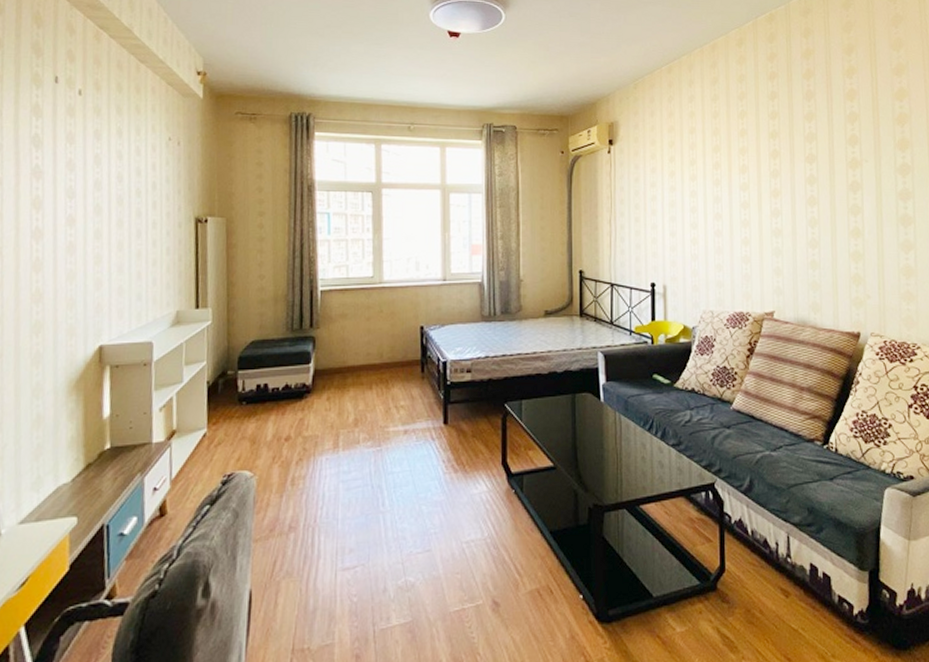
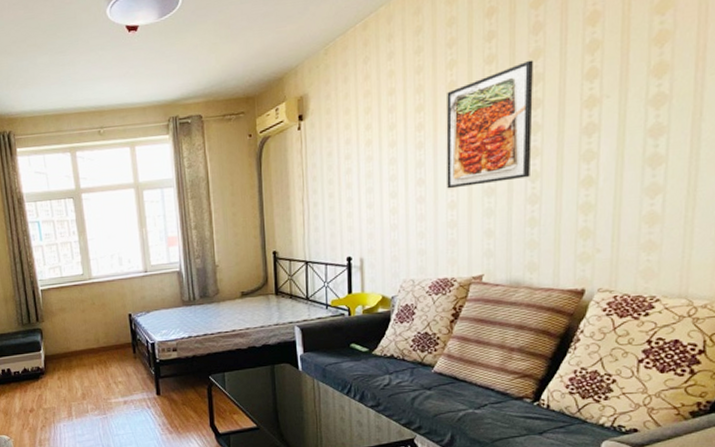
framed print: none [739,121,810,226] -> present [446,60,534,189]

